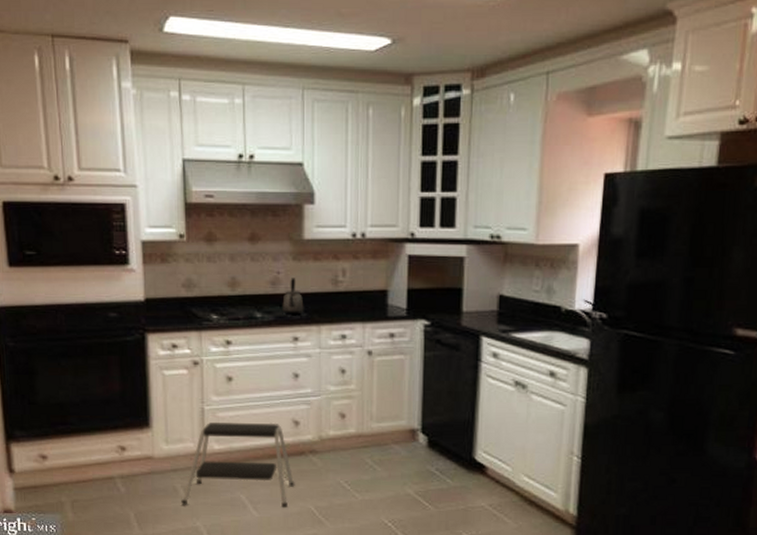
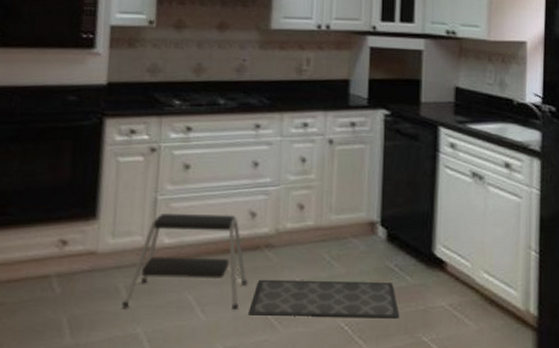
kettle: present [282,278,304,316] -> none [246,65,268,103]
bath mat: none [297,481,441,516] -> present [249,279,400,317]

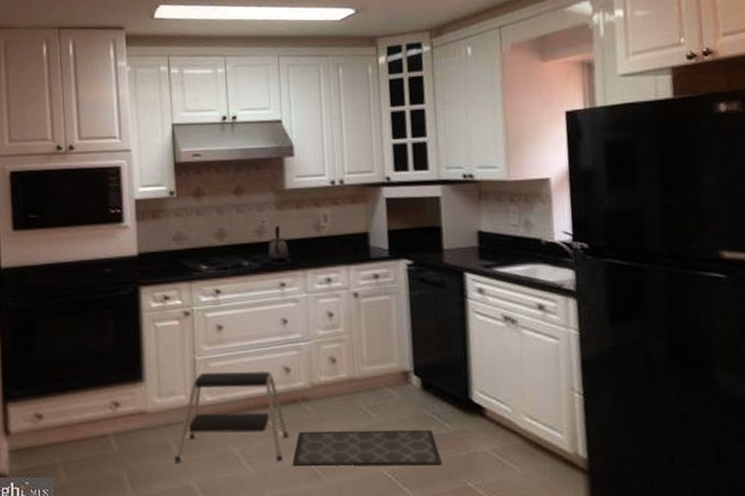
kettle: none [246,65,268,103] -> present [268,226,289,262]

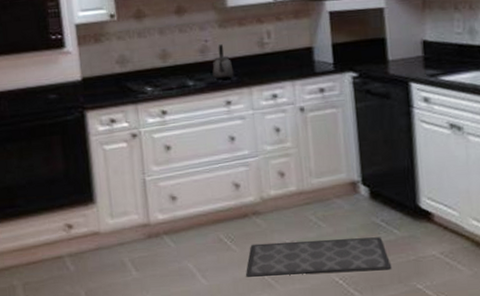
step stool: present [174,370,289,462] -> none [130,187,241,279]

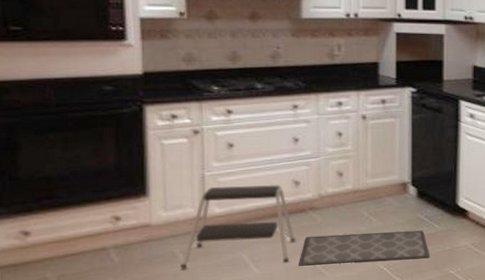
step stool: none [130,187,241,279] -> present [180,184,296,270]
kettle: present [212,44,234,81] -> none [282,52,303,86]

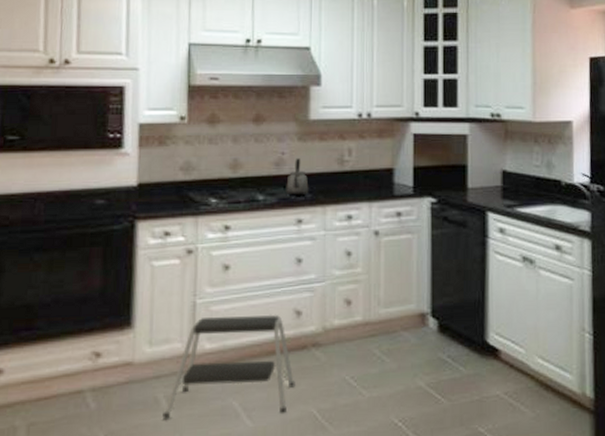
kettle: none [282,52,303,86] -> present [286,158,309,197]
bath mat: present [299,230,430,266] -> none [298,374,454,418]

